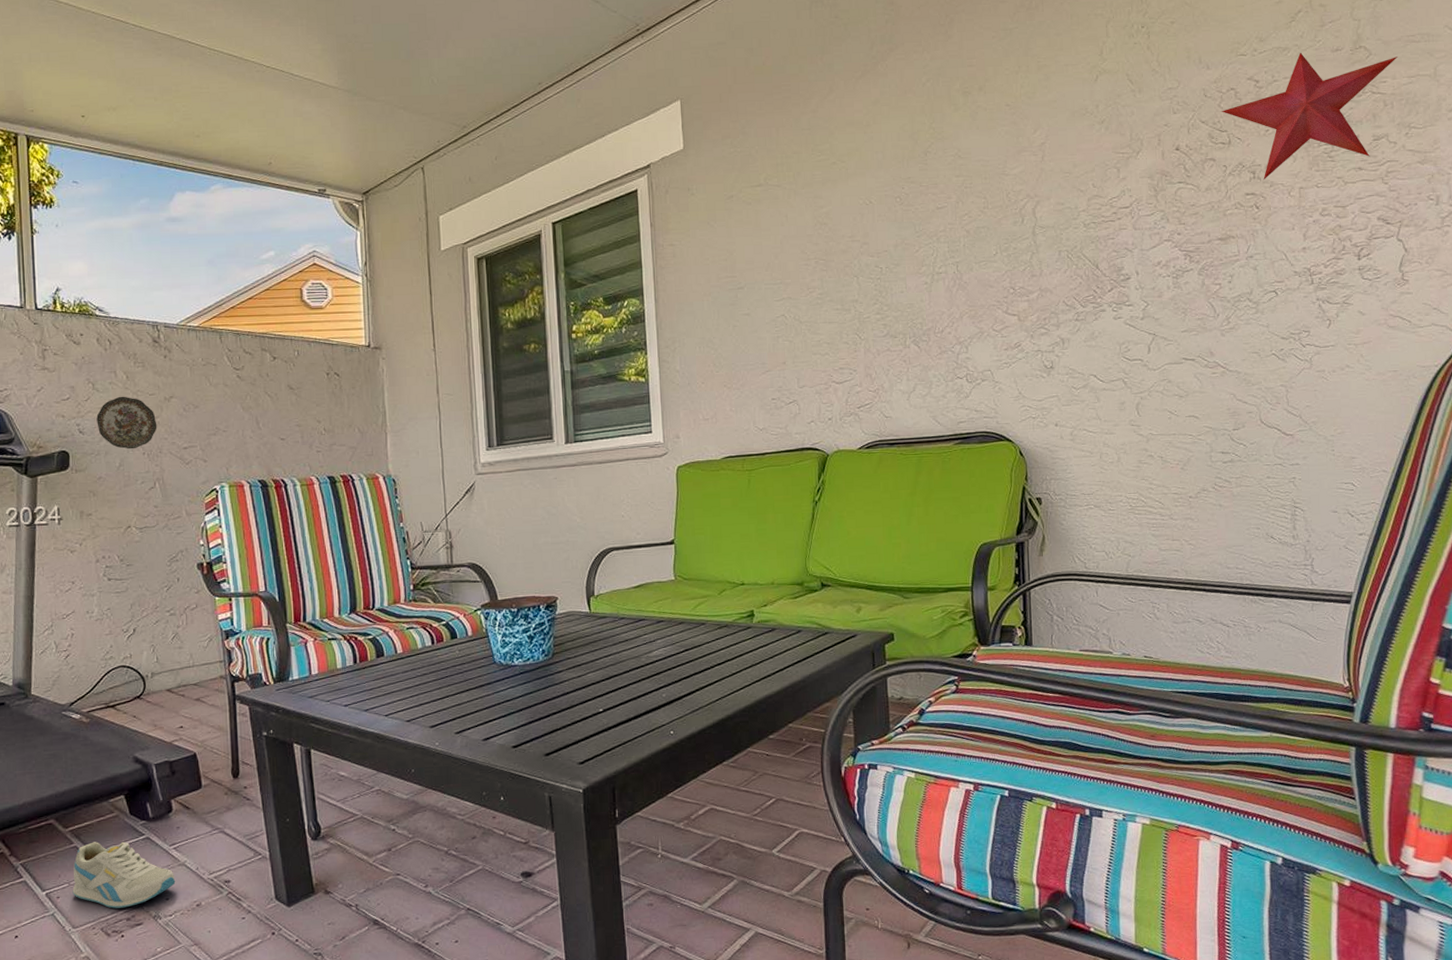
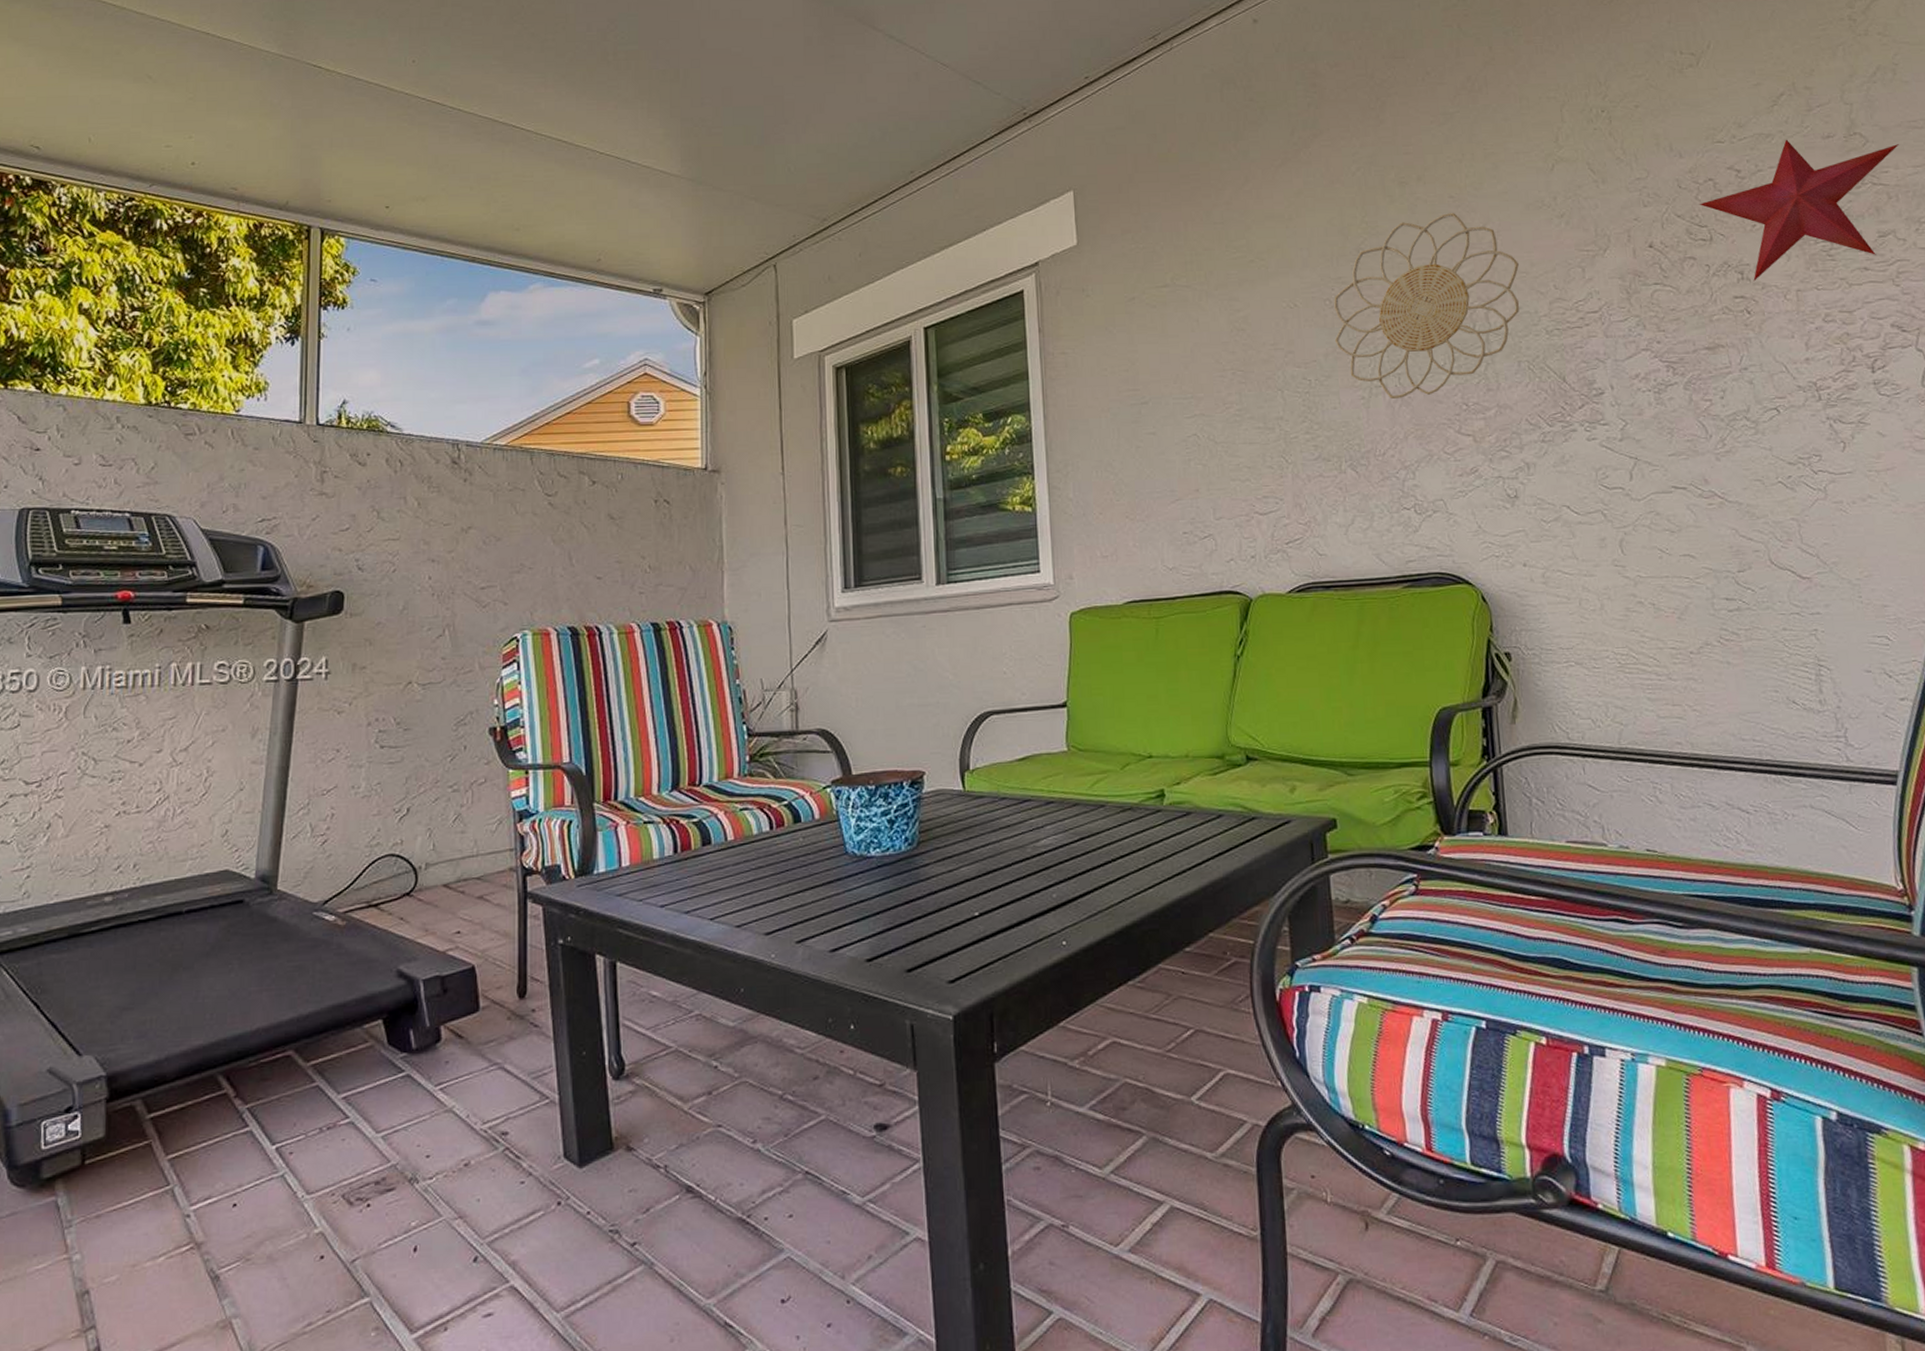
sneaker: present [72,841,176,909] -> none [309,1080,440,1169]
decorative plate: present [96,396,157,450] -> none [379,526,451,590]
decorative wall piece: none [903,120,1064,284] -> present [1334,213,1520,399]

